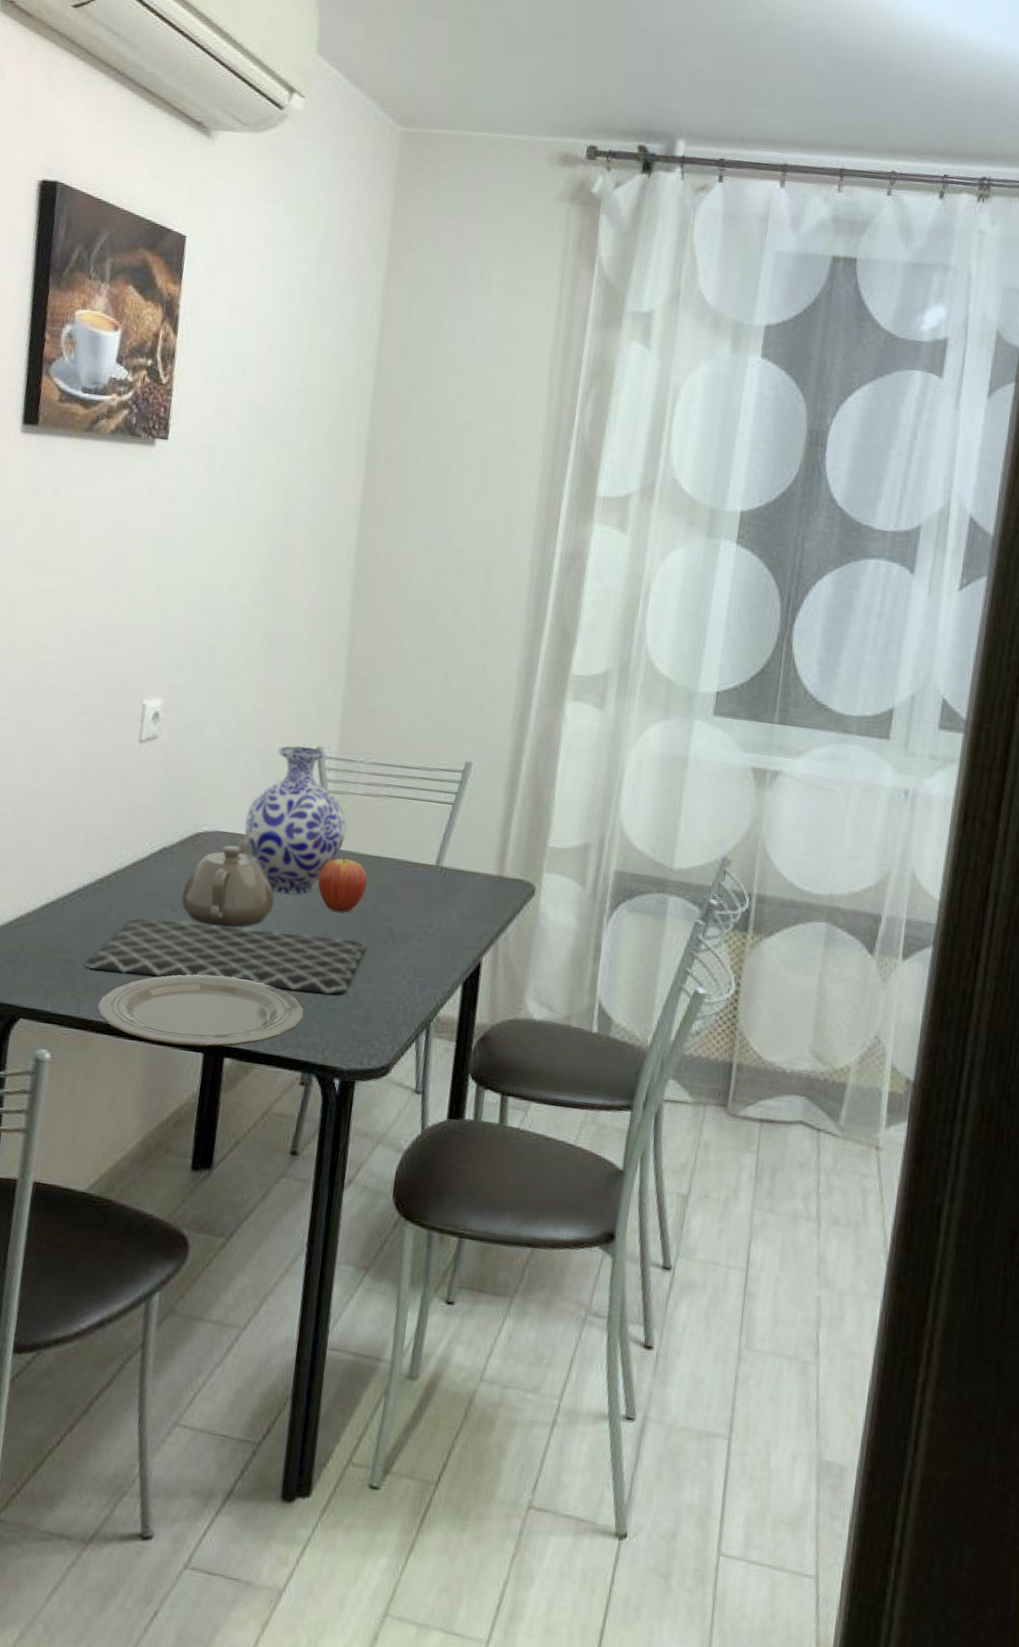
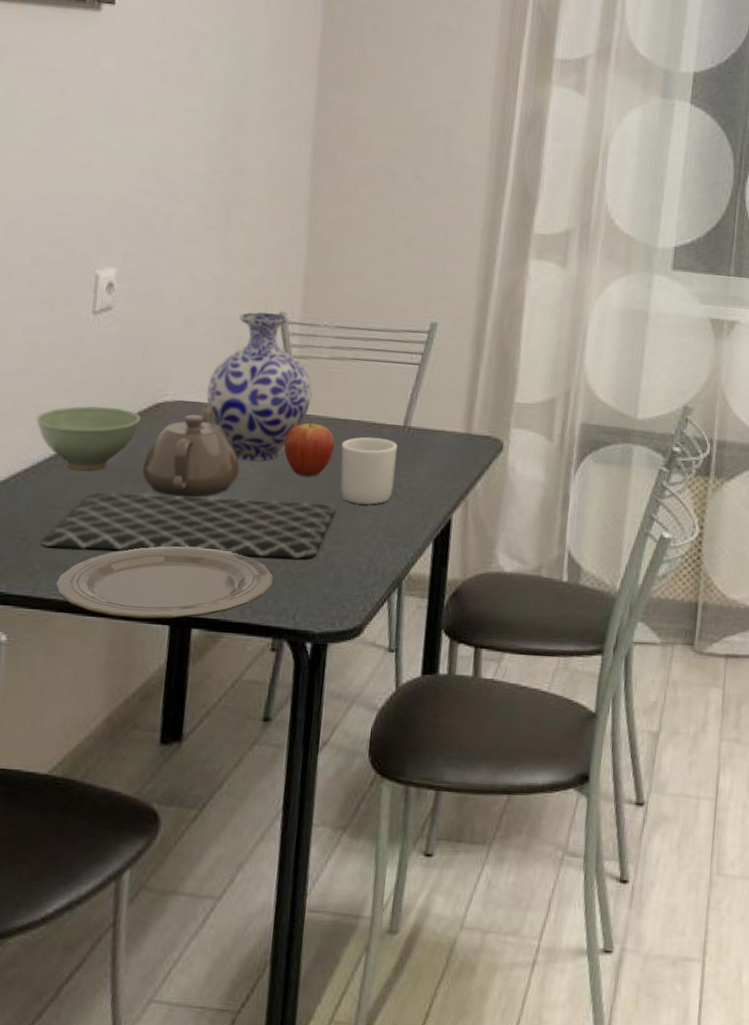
bowl: none [83,832,182,896] -> present [35,405,141,471]
mug: none [371,875,429,944] -> present [340,437,398,505]

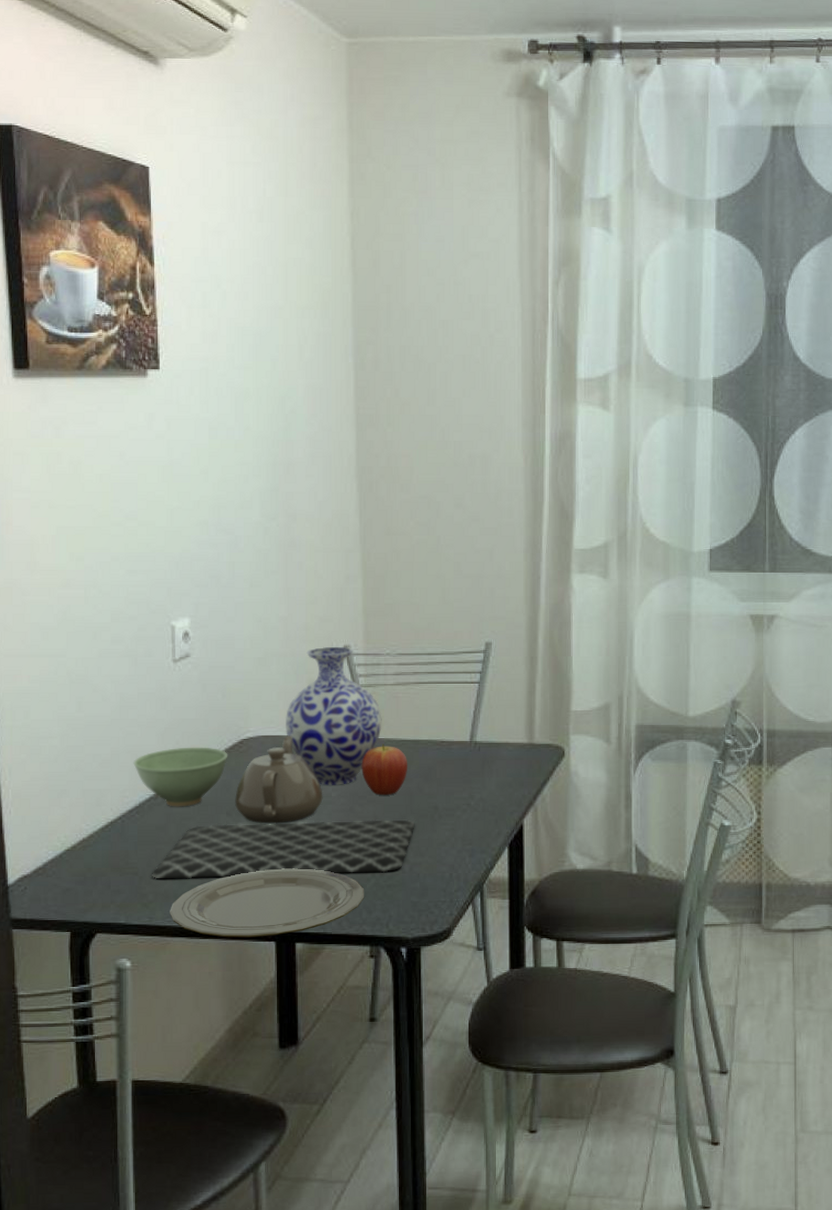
mug: present [340,437,398,505] -> none [414,754,466,817]

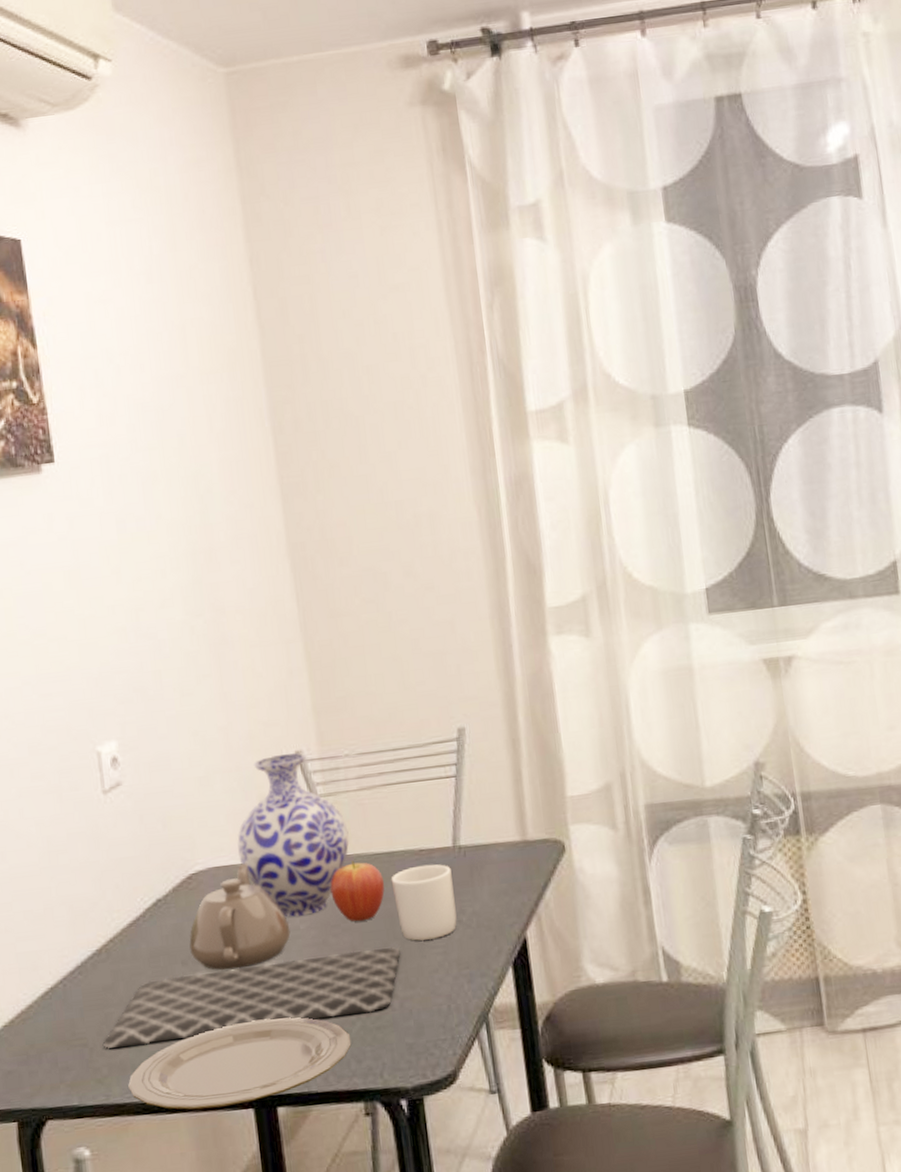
bowl: present [133,747,228,807] -> none [69,887,177,963]
mug: none [414,754,466,817] -> present [391,864,457,941]

